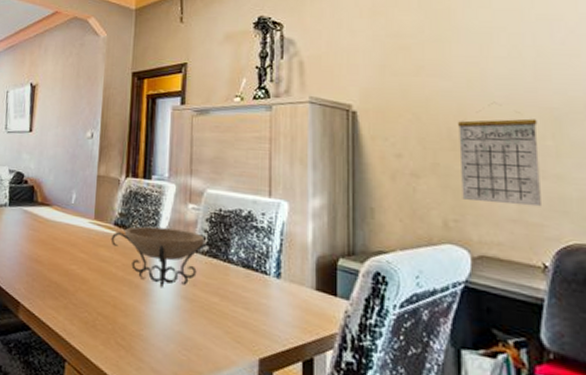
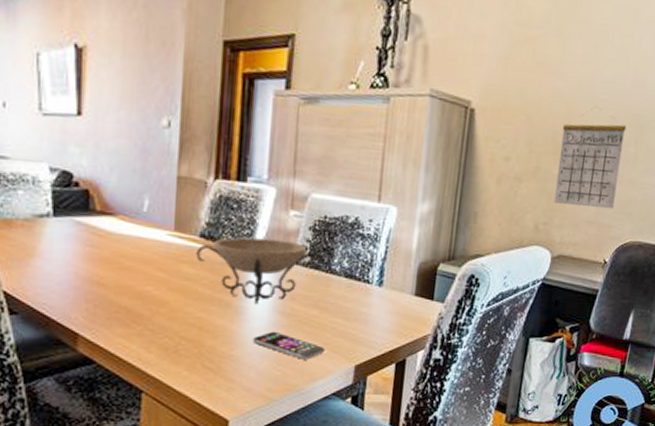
smartphone: none [159,314,228,347] -> present [252,331,325,360]

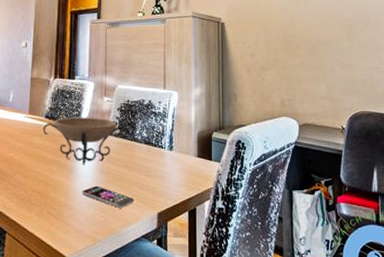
calendar: present [553,105,627,209] -> none [289,15,340,87]

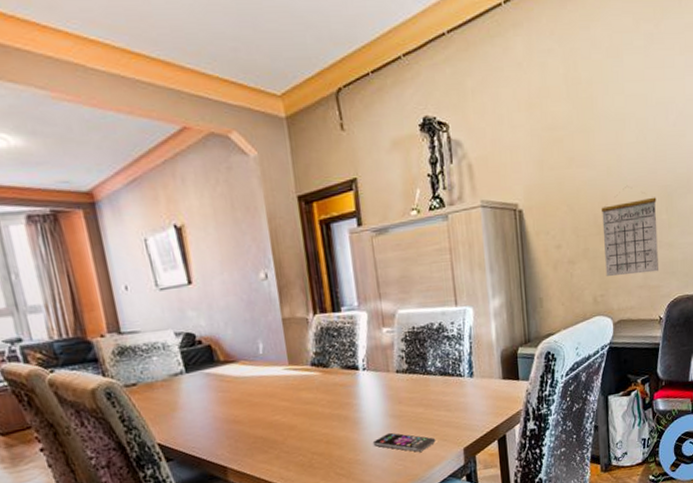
decorative bowl: present [42,117,129,166] -> none [310,354,420,414]
calendar: none [289,15,340,87] -> present [601,185,658,276]

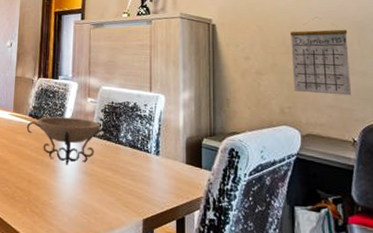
decorative bowl: none [310,354,420,414] -> present [26,116,114,166]
smartphone: present [372,432,436,452] -> none [65,186,119,211]

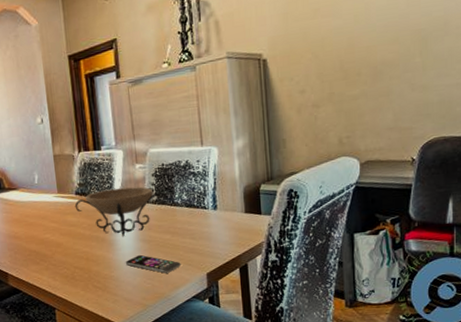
smartphone: none [65,186,119,211] -> present [125,254,181,274]
calendar: present [289,16,351,96] -> none [347,31,411,119]

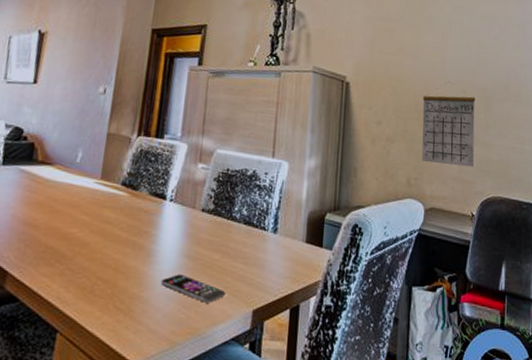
decorative bowl: present [74,187,168,237] -> none [116,186,227,248]
calendar: none [347,31,411,119] -> present [421,81,476,168]

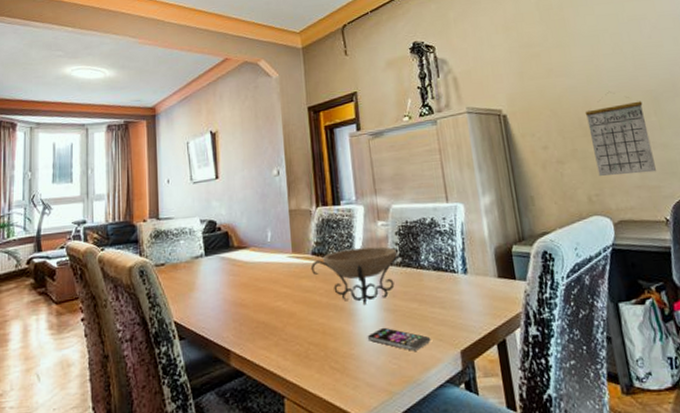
decorative bowl: none [116,186,227,248] -> present [310,246,413,306]

